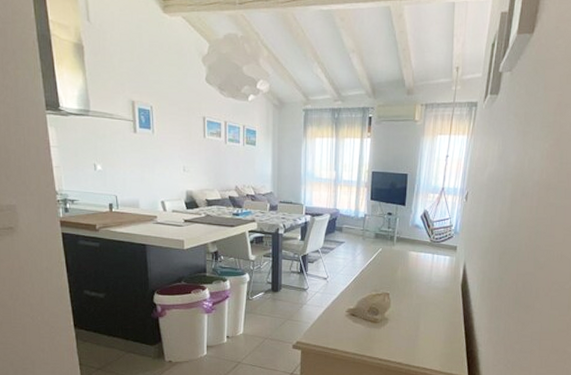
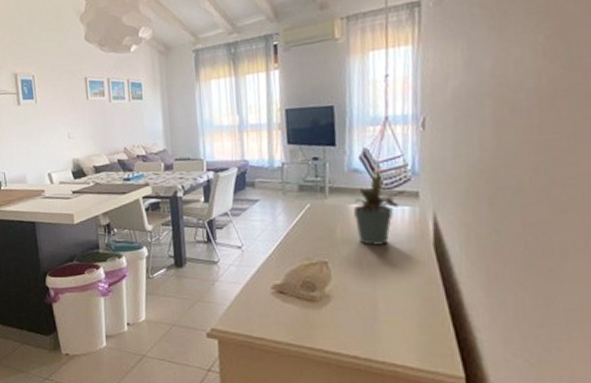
potted plant: none [412,231,449,284] -> present [354,175,406,247]

